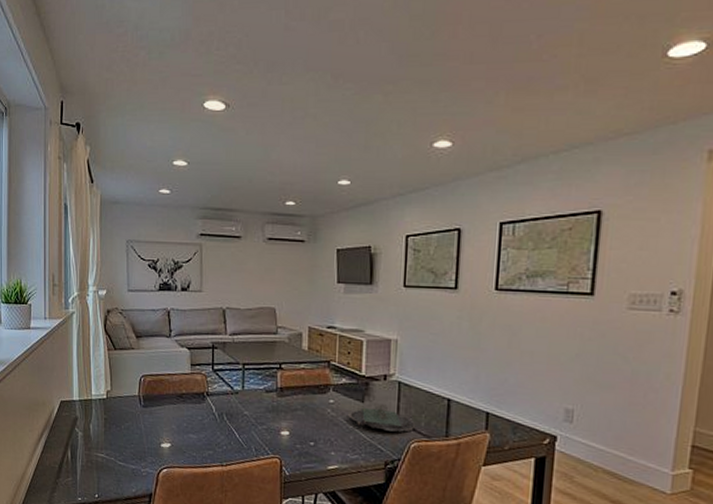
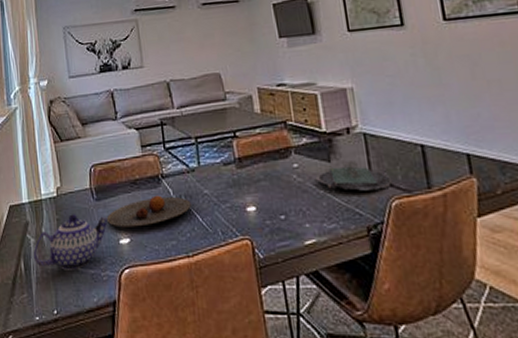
teapot: none [80,416,152,464] -> present [33,214,108,270]
plate: none [151,410,231,435] -> present [106,195,191,228]

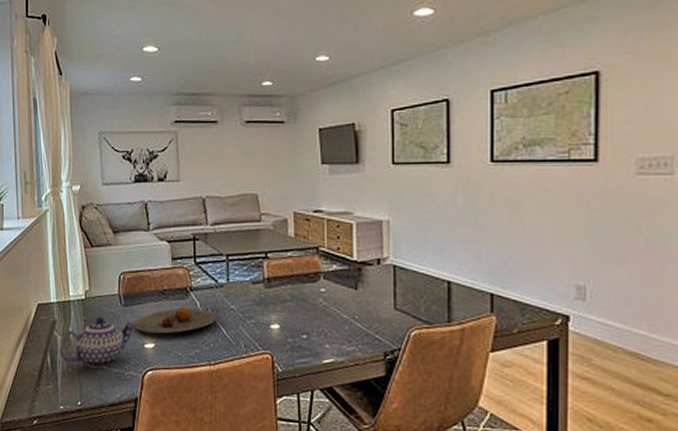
plate: present [316,161,393,191] -> none [342,290,415,320]

